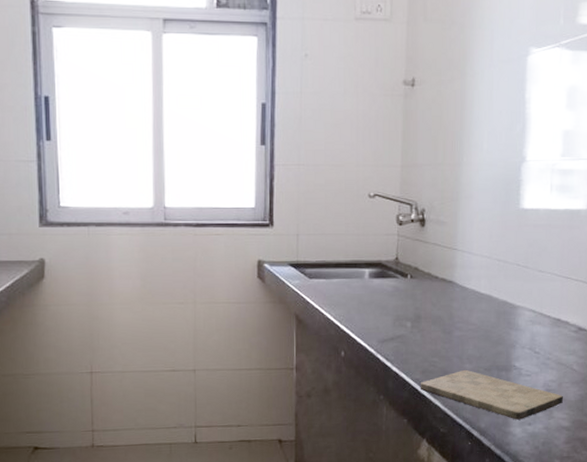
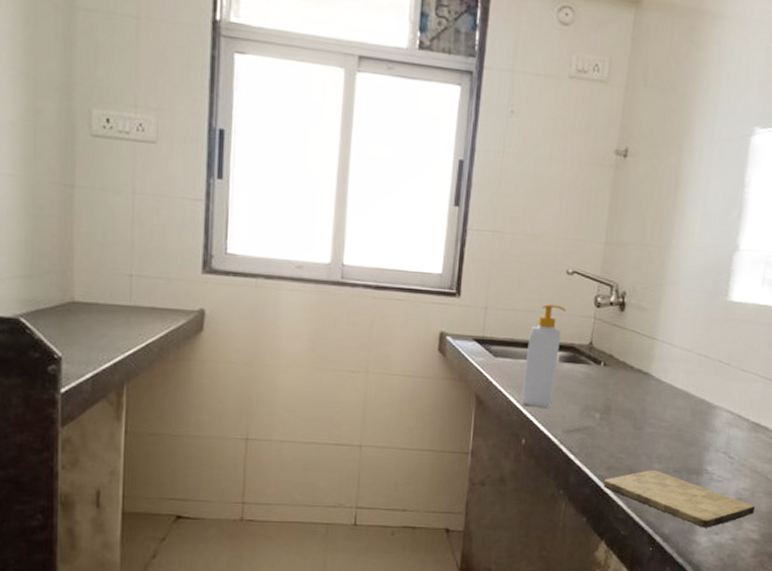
soap bottle: none [337,226,372,322] -> present [521,304,567,409]

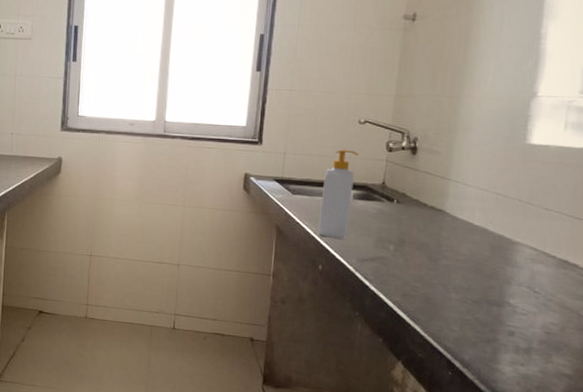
cutting board: present [603,469,756,528] -> none [398,298,567,359]

